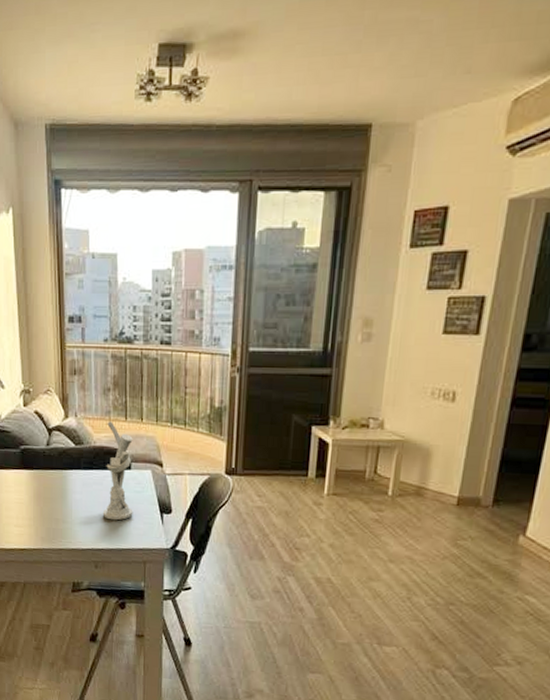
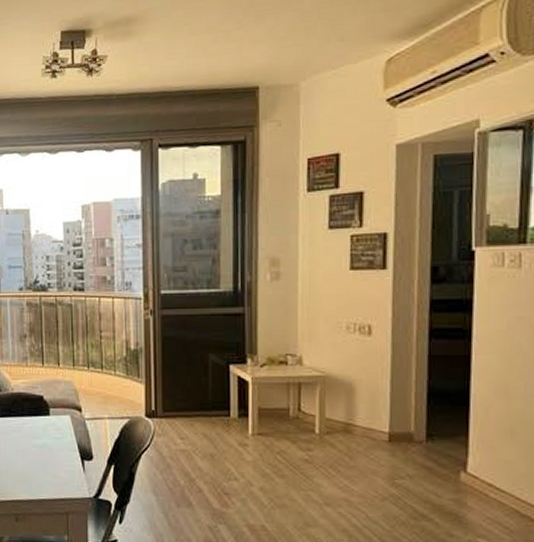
utensil holder: present [102,421,133,521] -> none [22,367,53,469]

